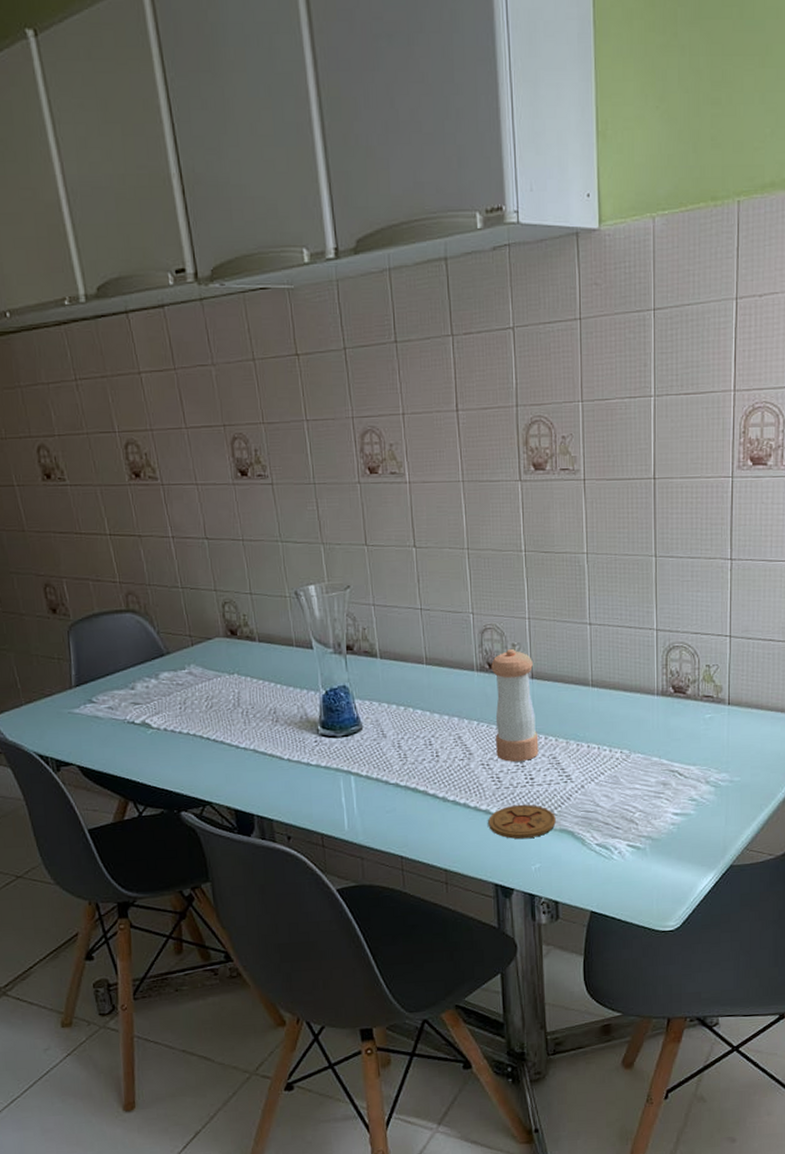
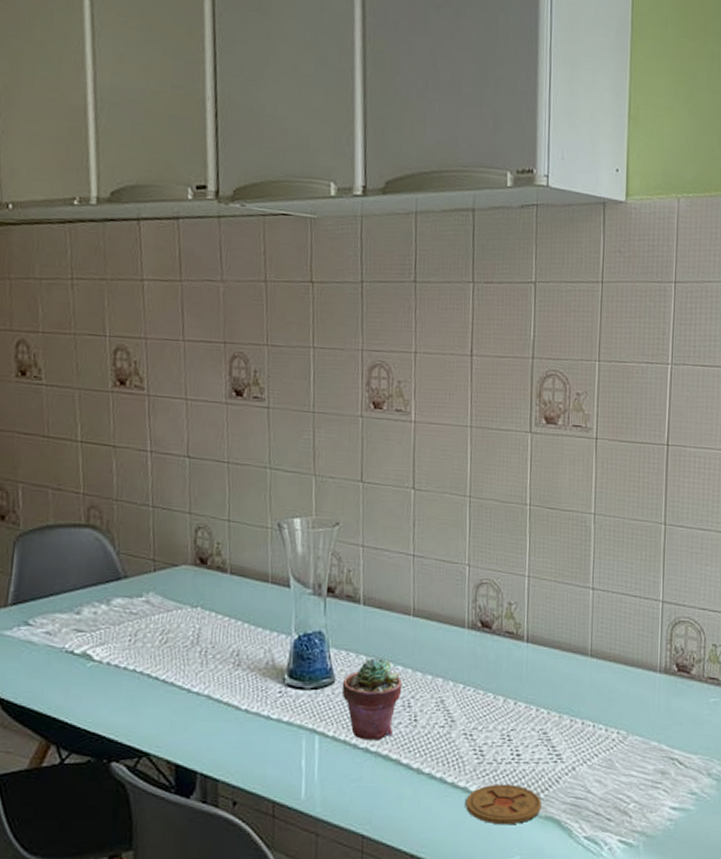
potted succulent: none [369,705,423,777] -> present [341,658,403,741]
pepper shaker: present [491,648,539,762] -> none [481,607,529,735]

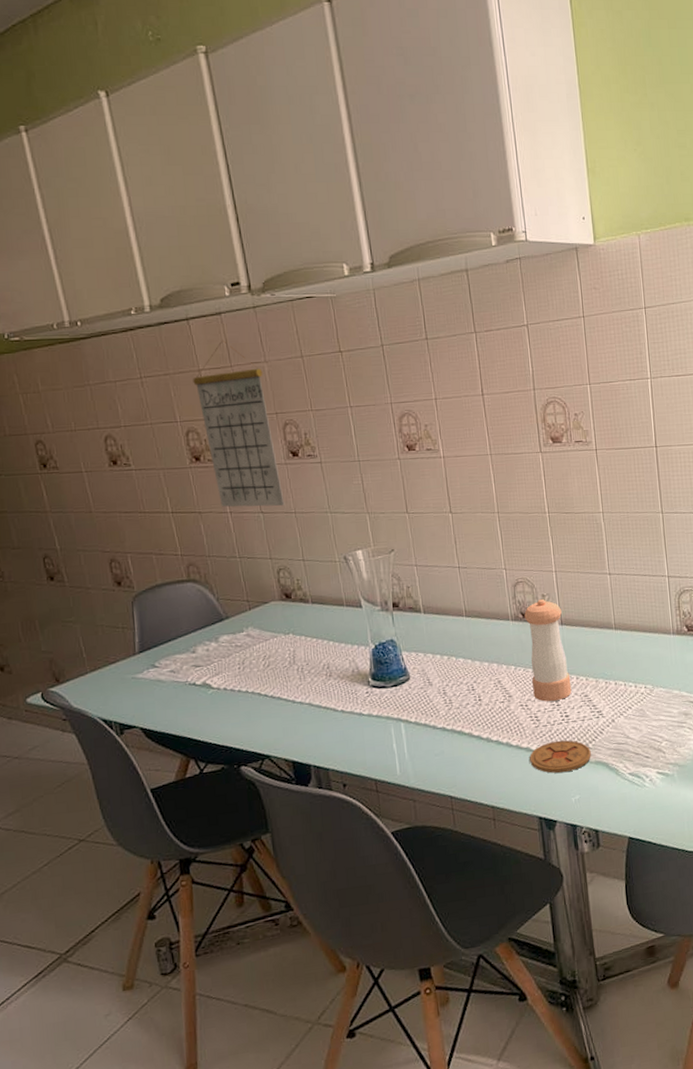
calendar: none [132,249,218,453] -> present [193,340,285,507]
potted succulent: present [341,658,403,741] -> none [416,654,465,722]
pepper shaker: none [481,607,529,735] -> present [524,598,572,702]

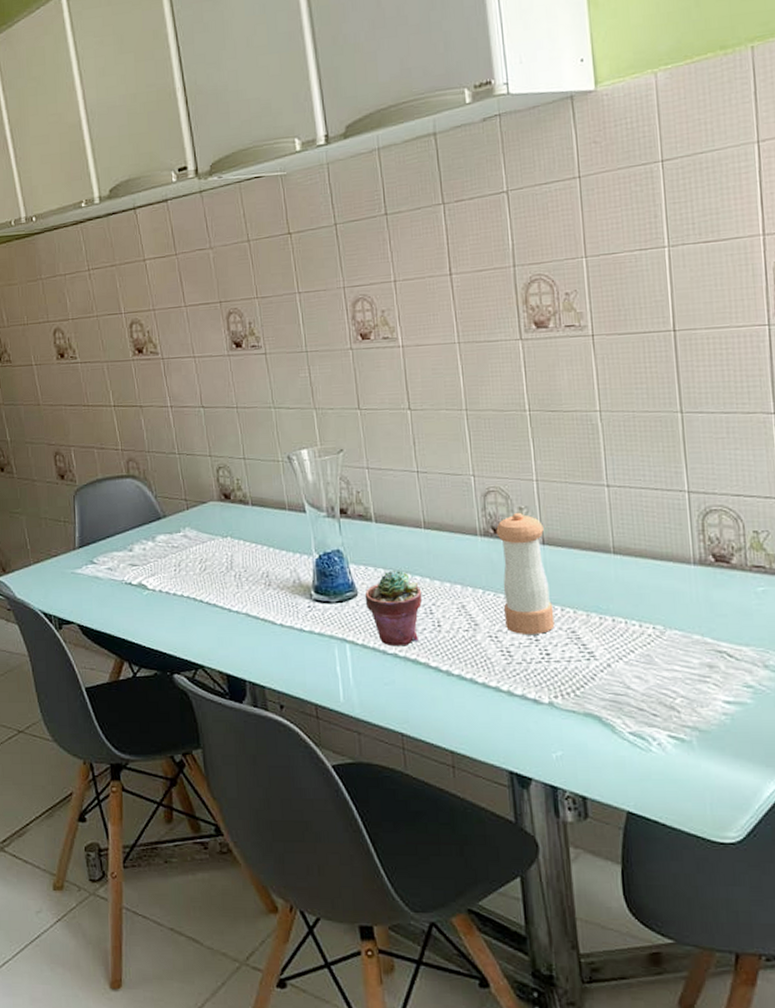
calendar: present [193,340,285,507] -> none [138,227,227,401]
potted succulent: none [416,654,465,722] -> present [364,571,422,647]
coaster: present [529,740,591,773] -> none [499,682,579,722]

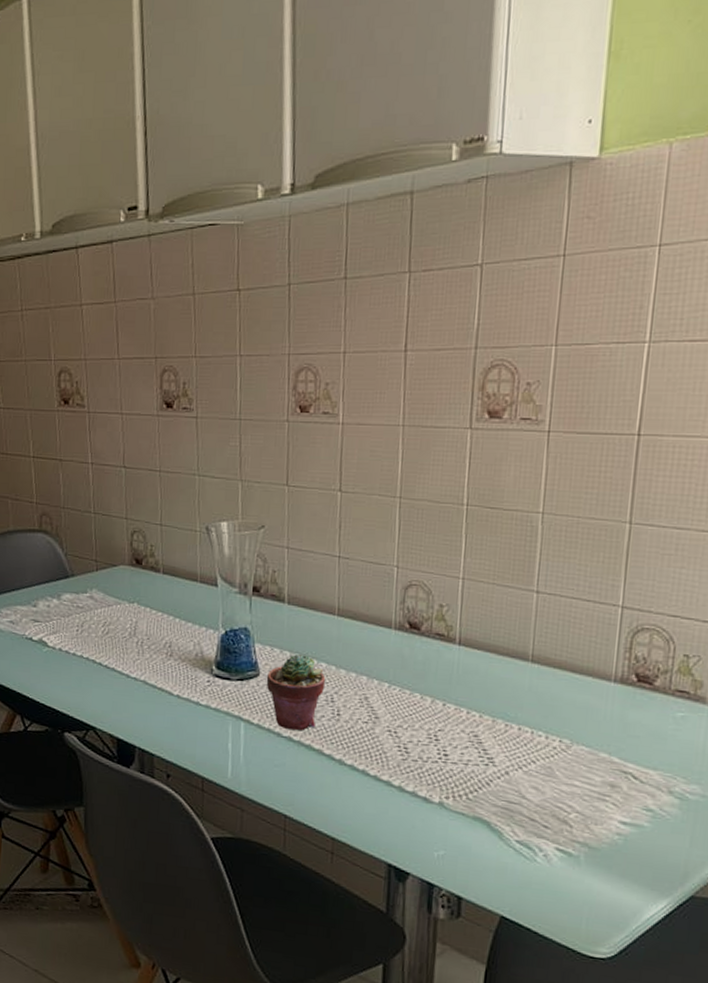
pepper shaker: present [496,512,555,636] -> none [407,609,462,735]

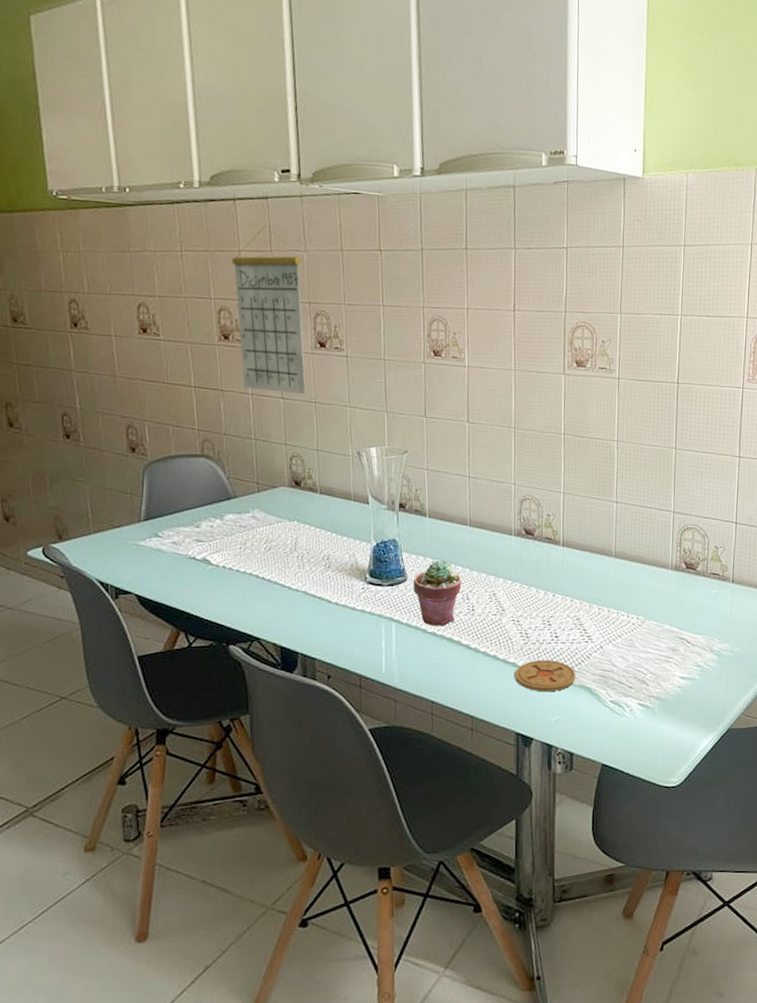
calendar: none [73,272,150,463] -> present [232,224,306,395]
coaster: none [388,780,470,821] -> present [514,659,576,692]

